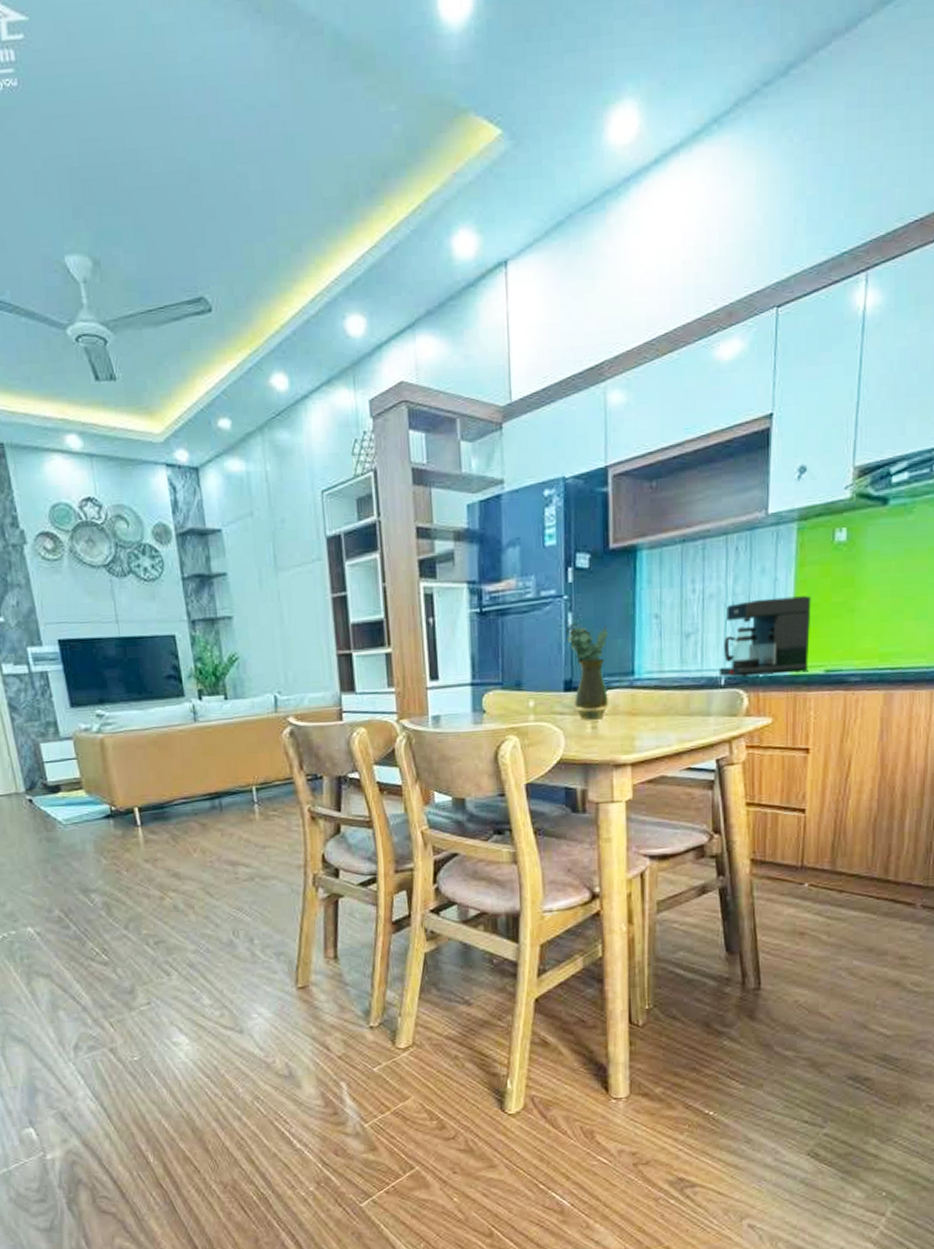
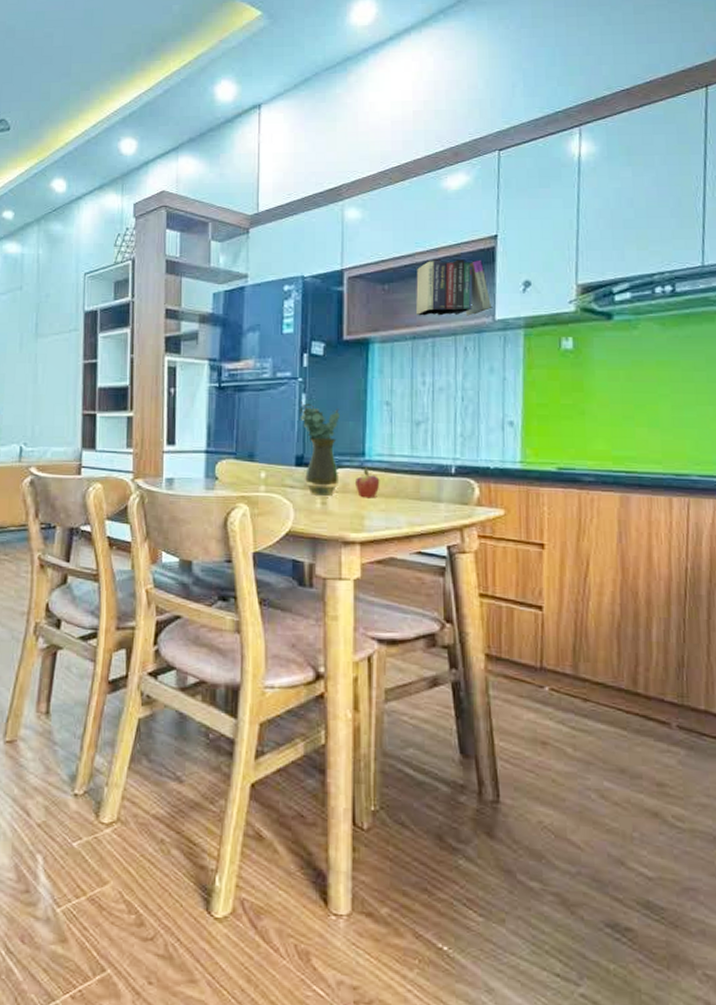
fruit: none [625,685,650,719] -> present [356,466,380,499]
books: none [685,445,764,515] -> present [416,259,491,316]
coffee maker: present [718,596,811,678] -> none [449,395,541,468]

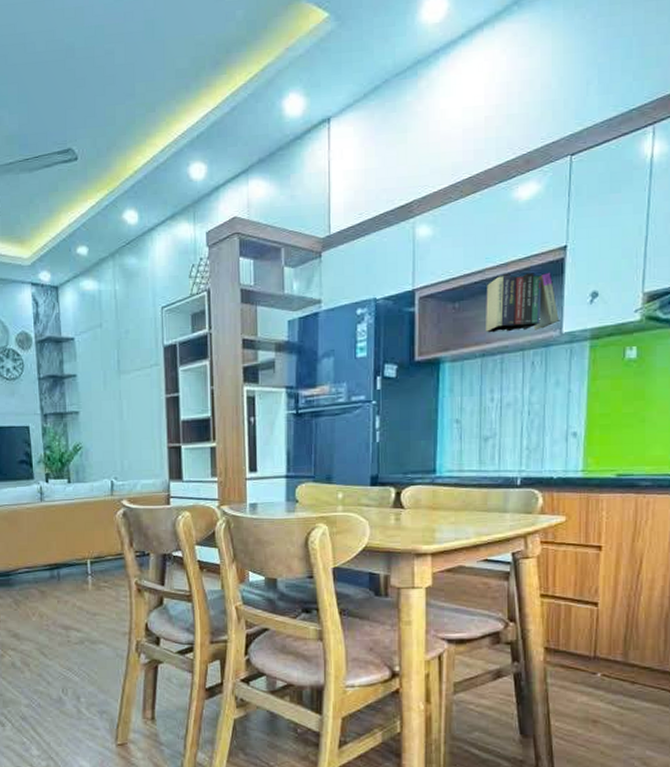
vase: present [300,402,339,497] -> none [374,424,412,513]
fruit: present [356,466,380,499] -> none [427,482,450,513]

